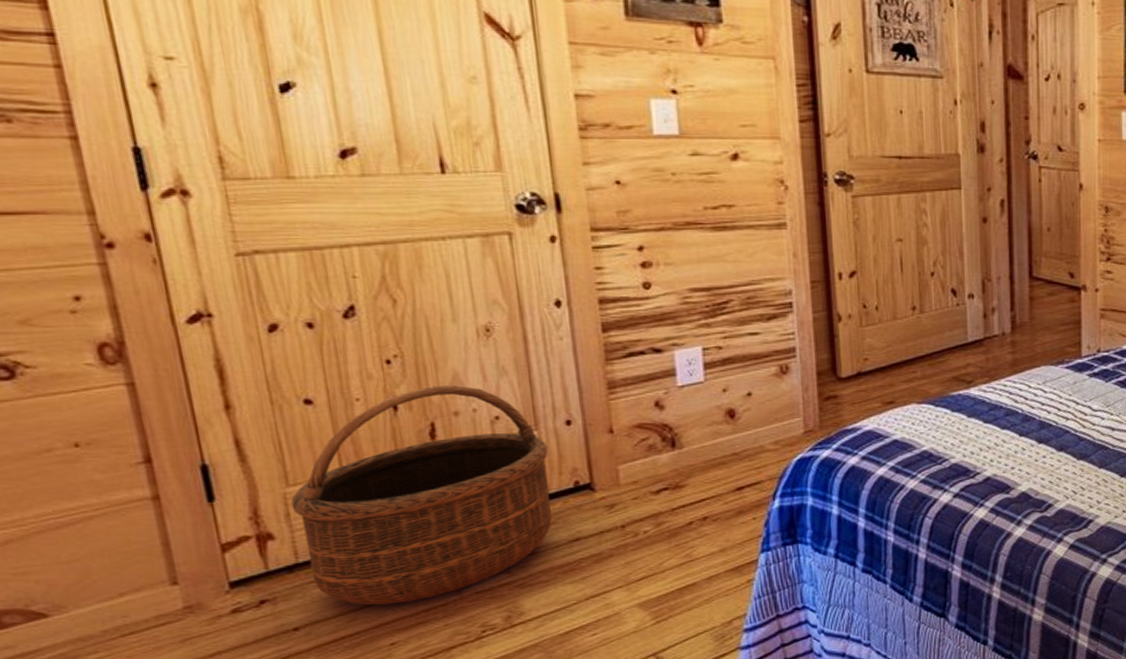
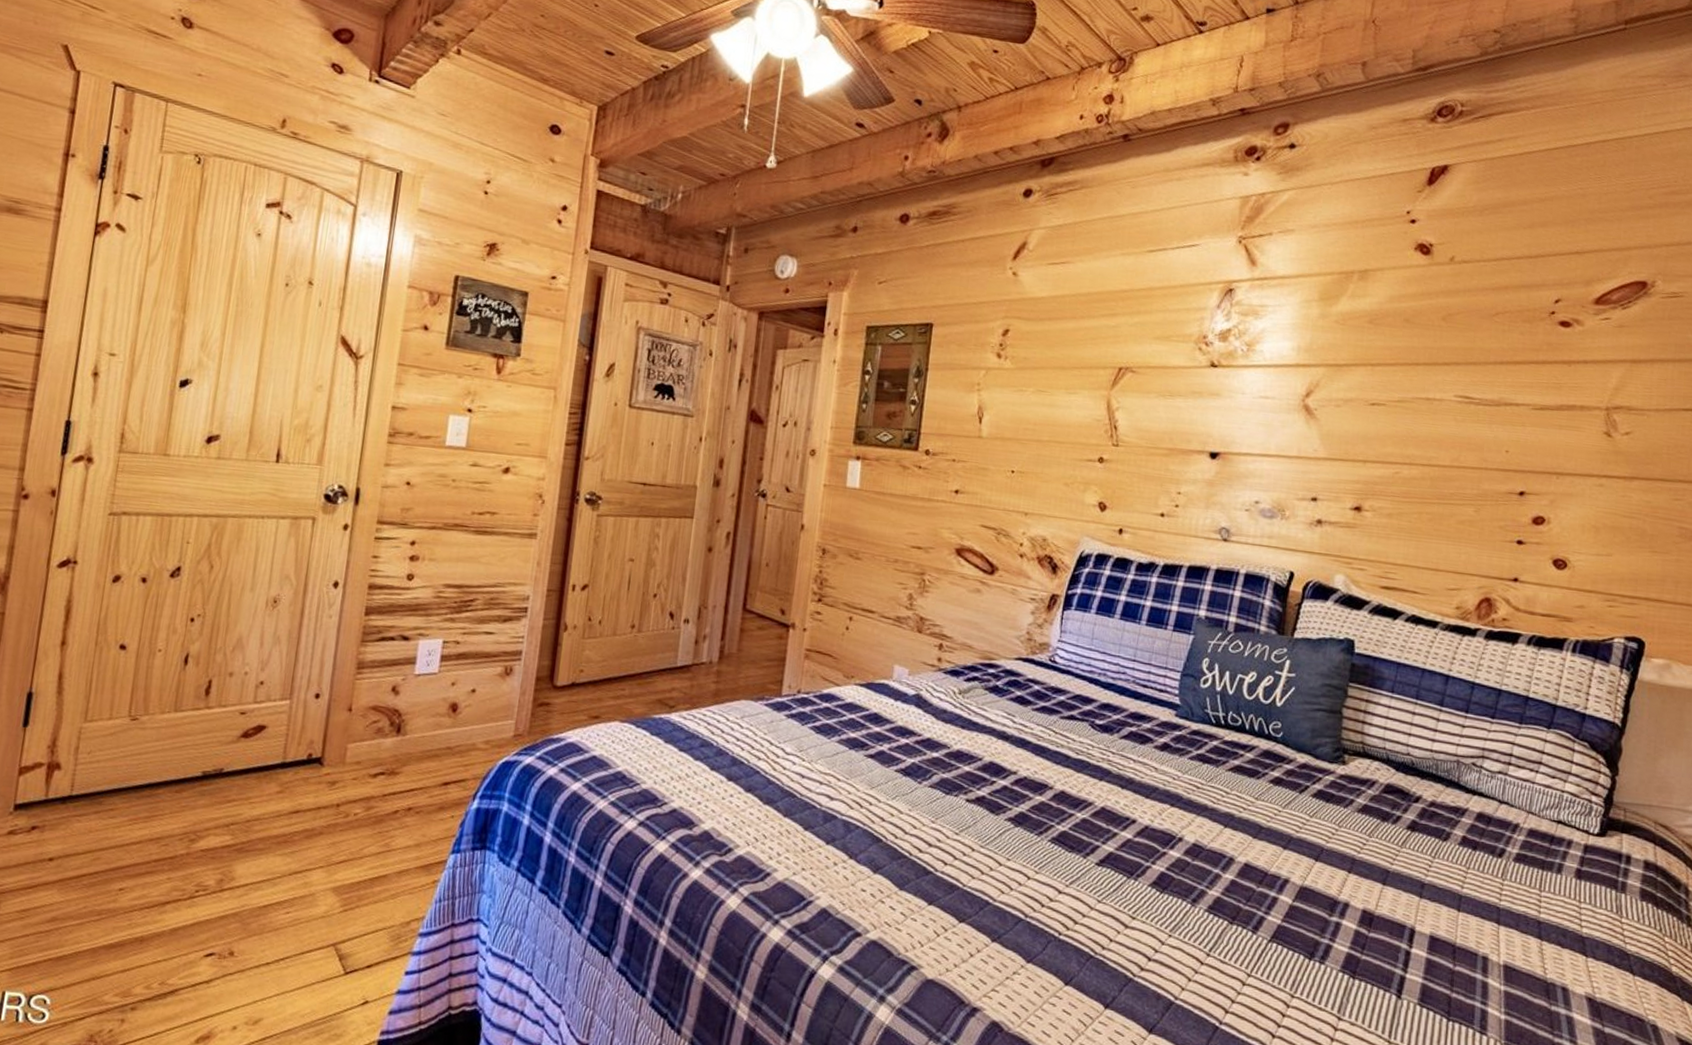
basket: present [291,385,552,606] -> none [78,646,295,850]

